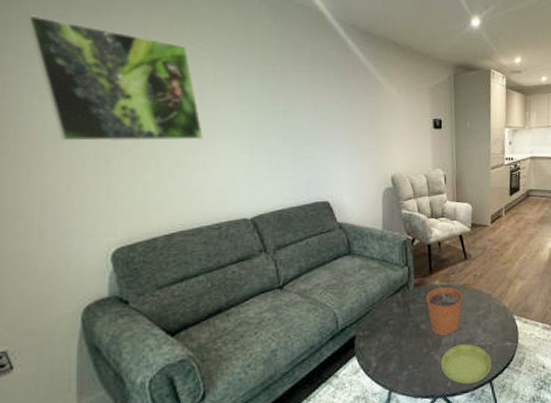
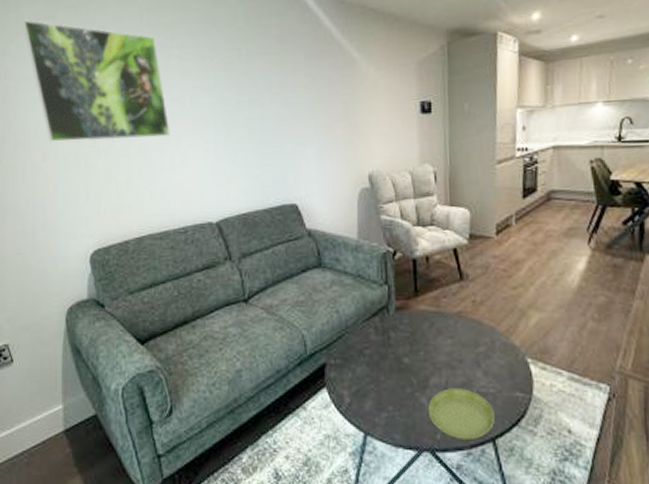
plant pot: present [426,279,463,336] -> none [409,303,457,375]

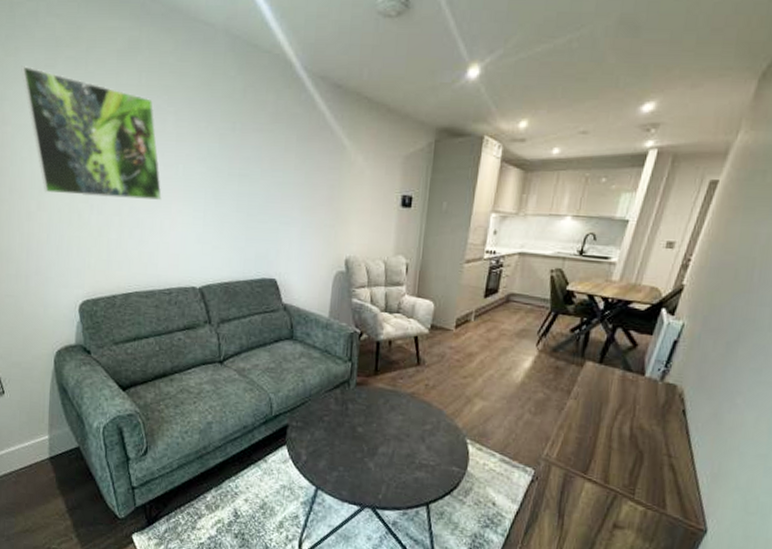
saucer: present [427,388,496,441] -> none [373,457,432,503]

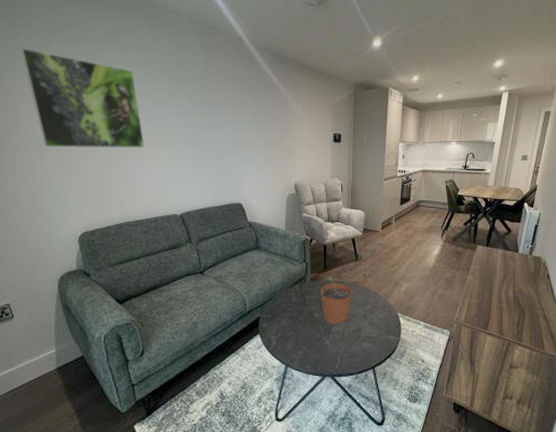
plant pot: none [366,382,409,445] -> present [320,276,352,325]

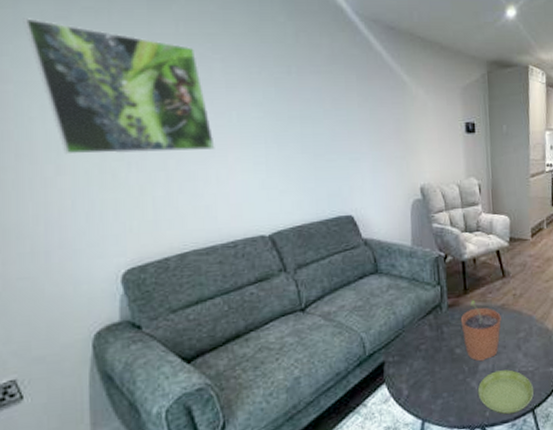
saucer: none [330,334,376,369] -> present [477,370,534,415]

